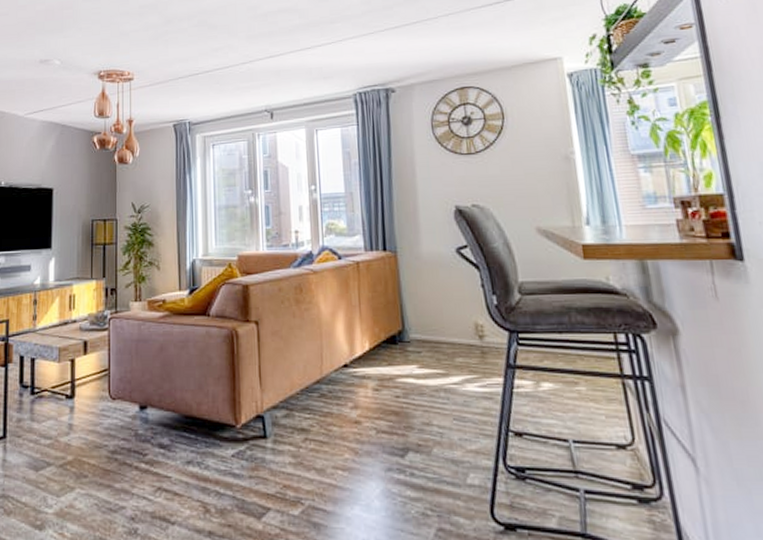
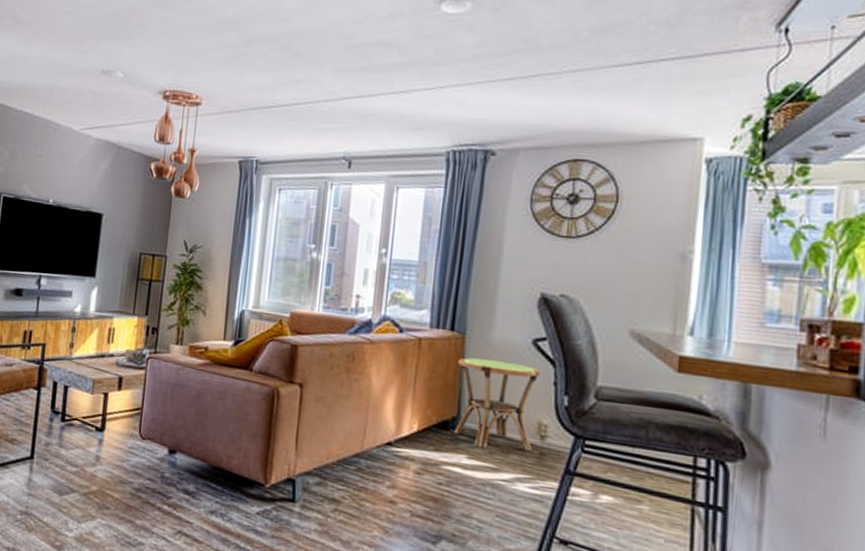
side table: none [394,272,474,356] -> present [455,357,541,452]

